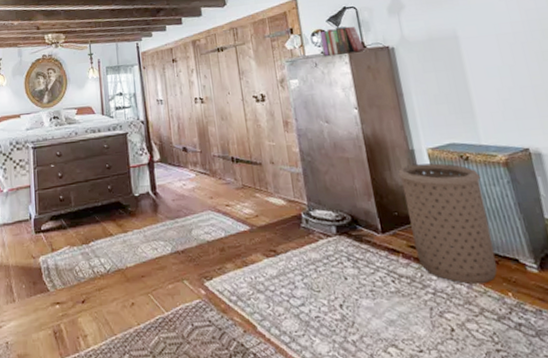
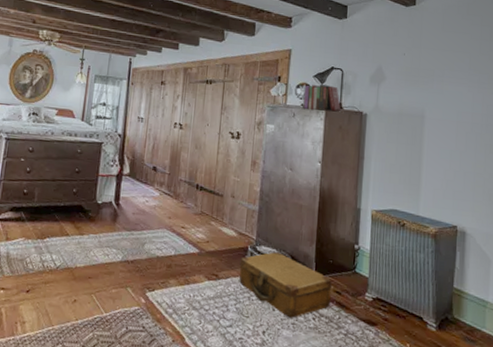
suitcase: none [296,214,408,285] -> present [239,252,332,318]
laundry basket: present [398,163,497,284] -> none [339,221,410,333]

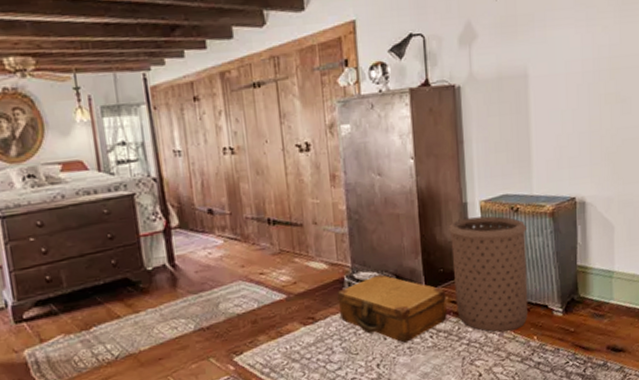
books: present [302,84,342,112] -> none [379,58,429,97]
laundry basket: none [339,221,410,333] -> present [449,216,529,332]

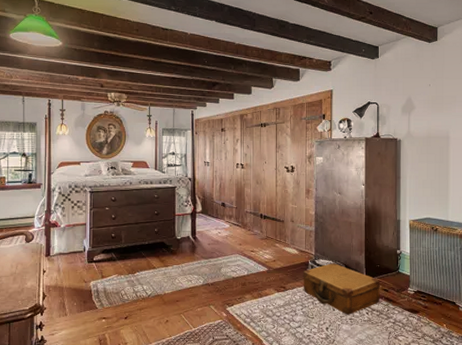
laundry basket: present [449,216,529,332] -> none [386,231,442,317]

